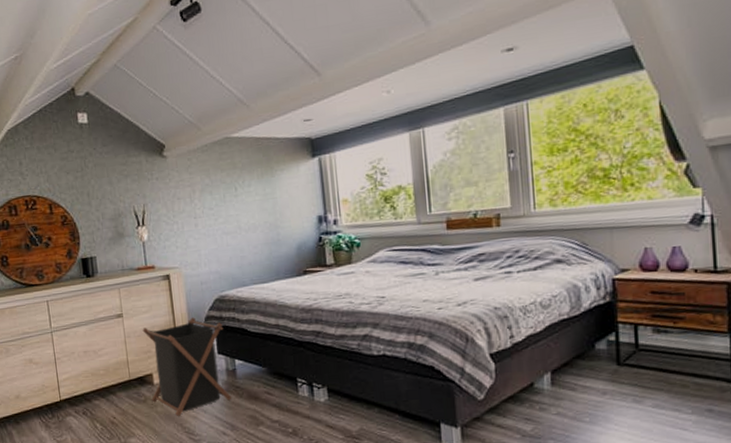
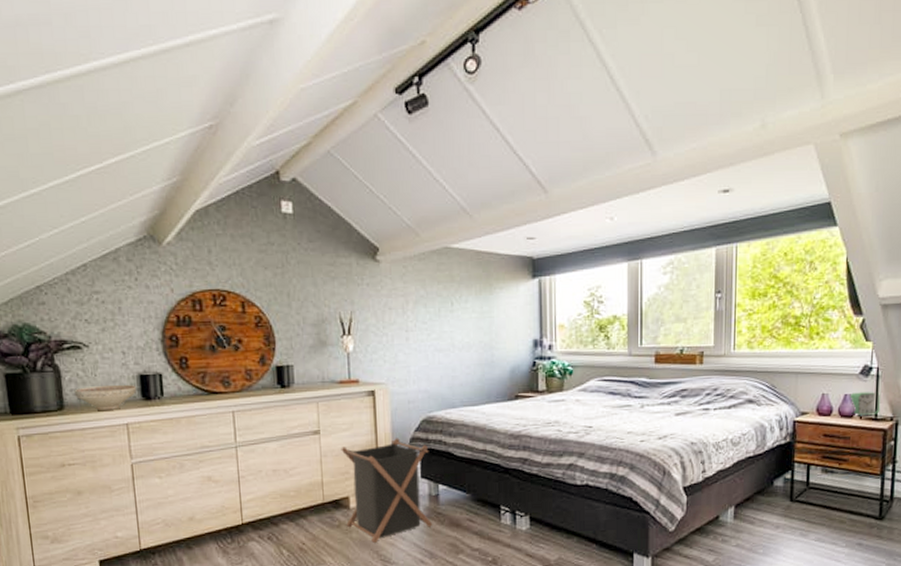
alarm clock: none [679,242,720,269] -> present [850,392,881,415]

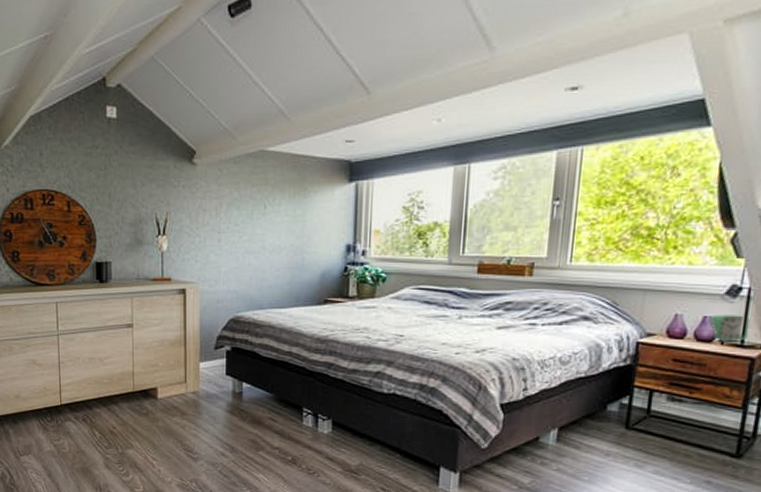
laundry basket: present [341,438,433,543] -> none [151,335,235,433]

